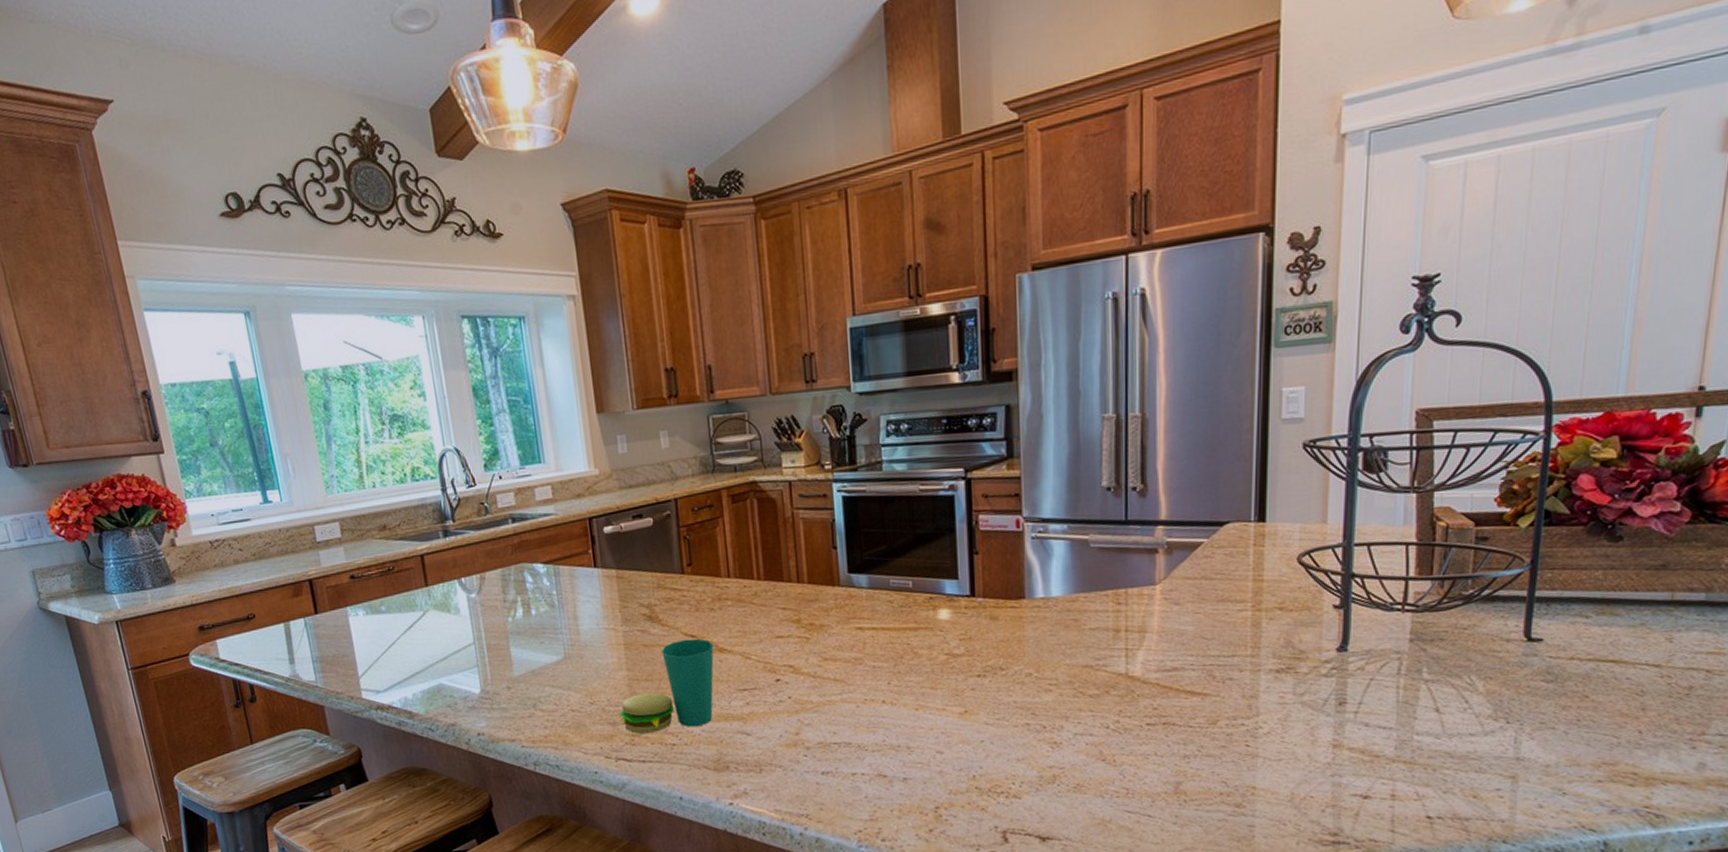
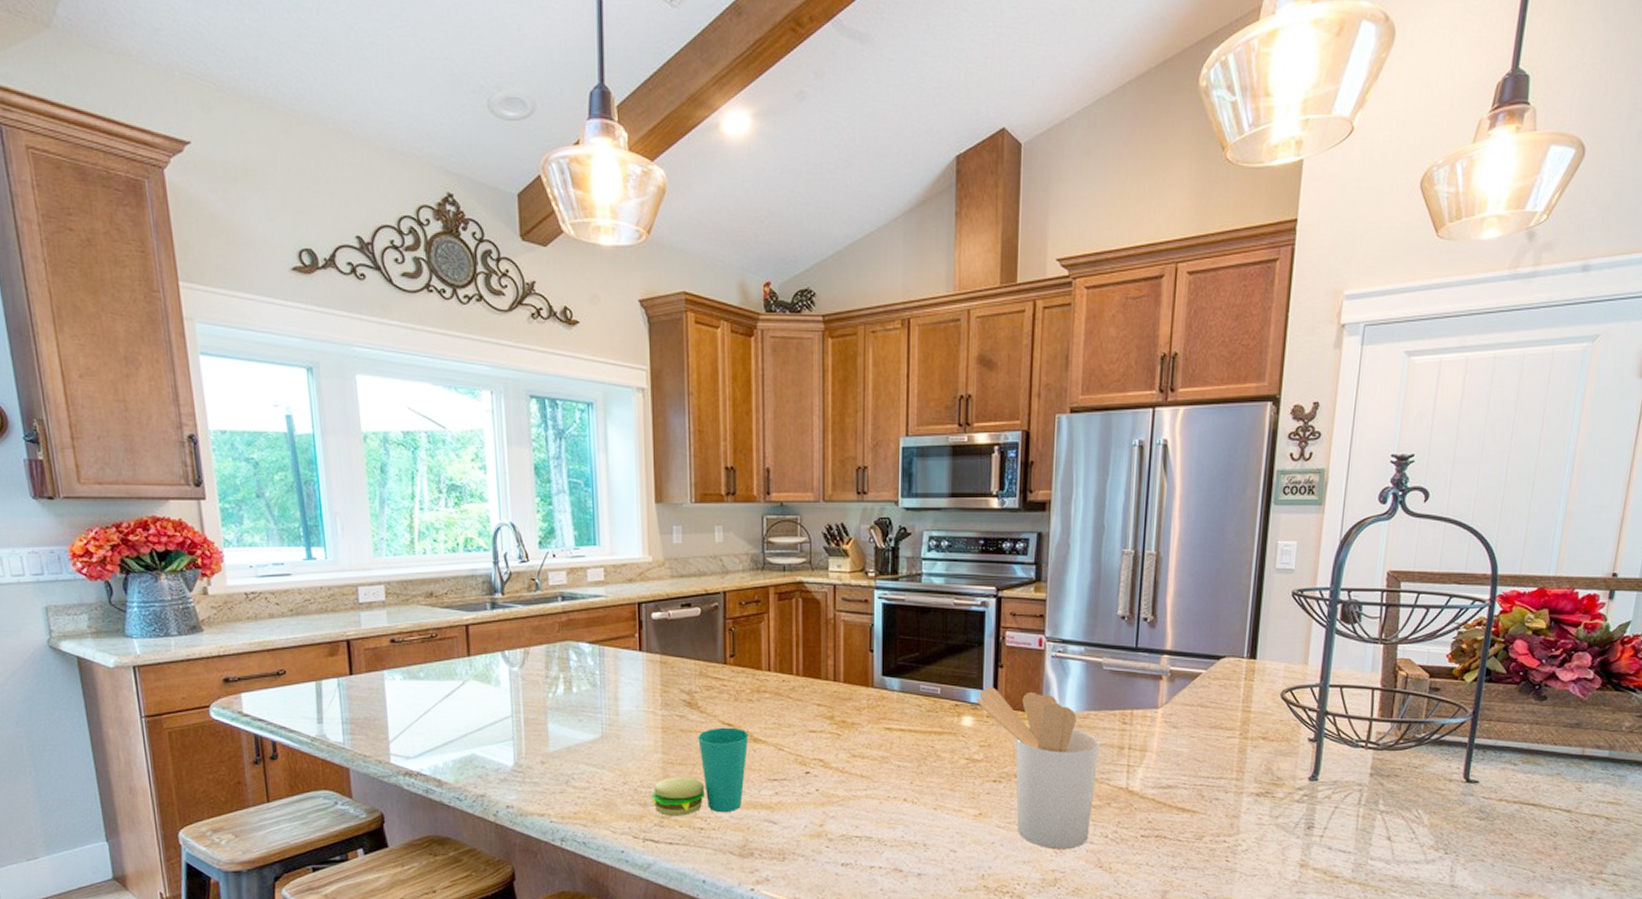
utensil holder: none [952,576,1093,744] -> present [976,687,1100,849]

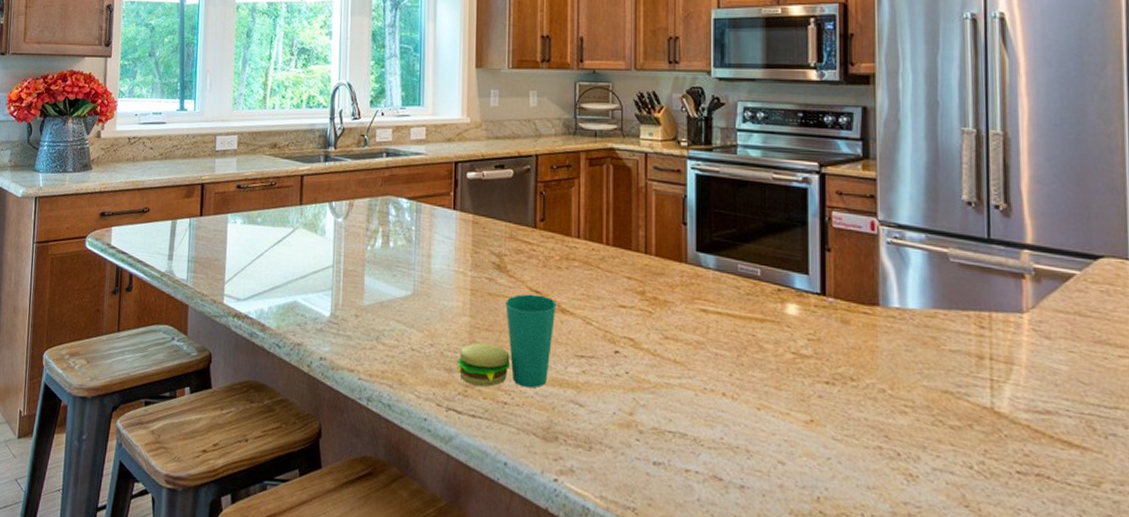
utensil holder: present [976,687,1100,849] -> none [801,272,953,478]

